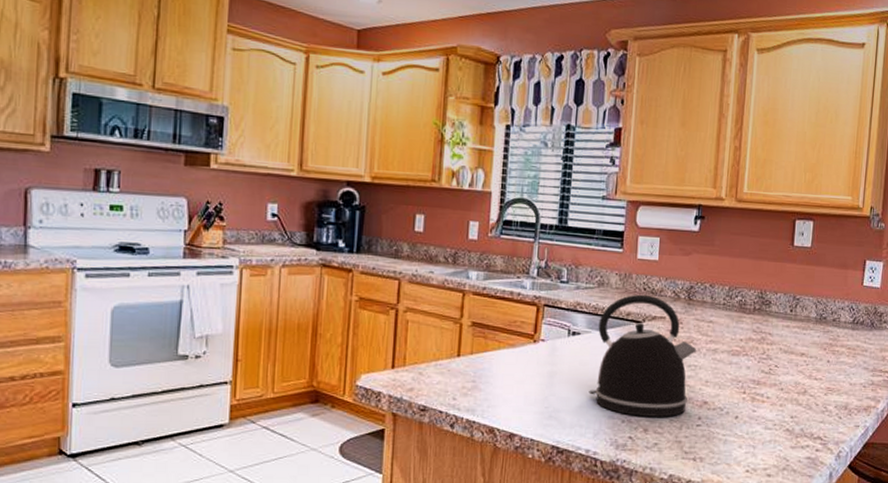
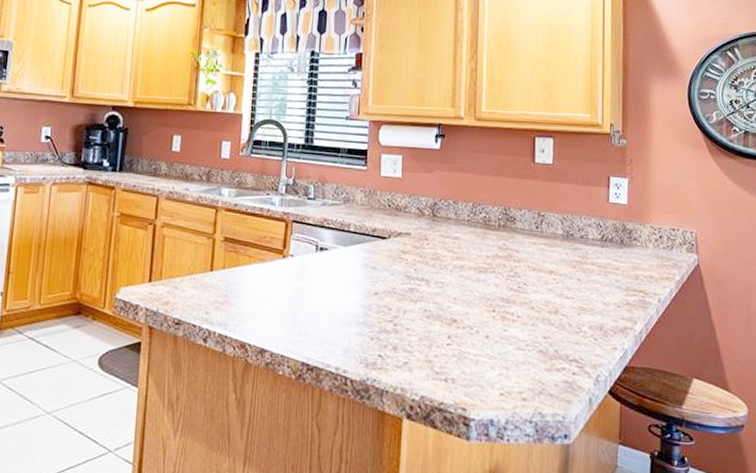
kettle: present [588,294,697,417] -> none [337,210,444,335]

